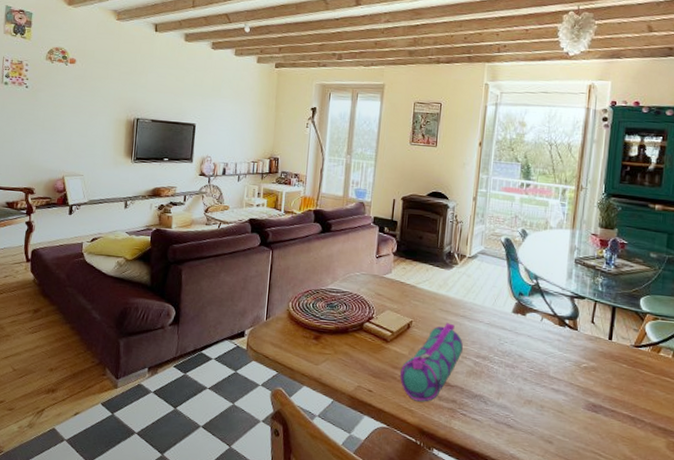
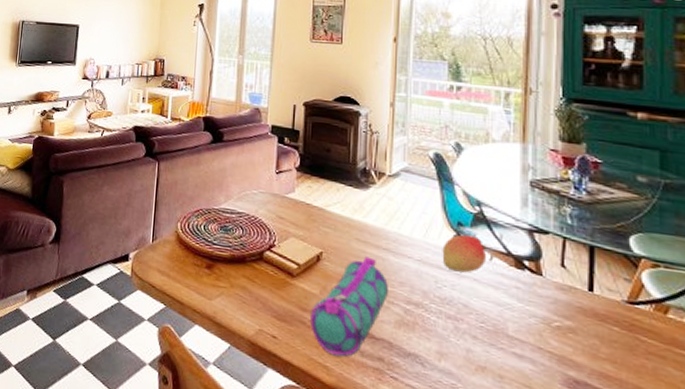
fruit: none [505,302,539,331] -> present [442,234,487,273]

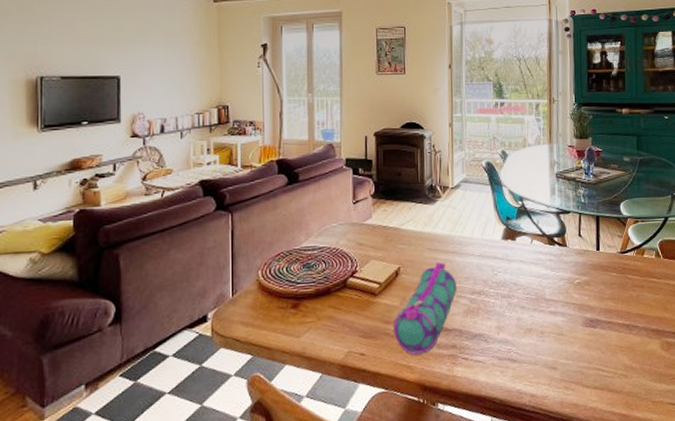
fruit: present [442,234,487,273] -> none [496,226,529,258]

